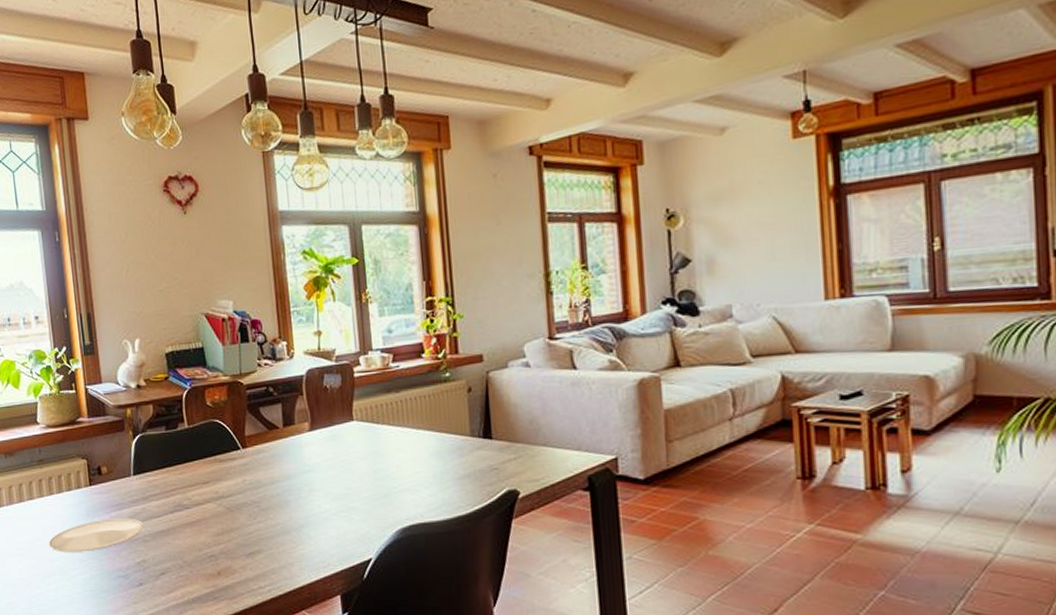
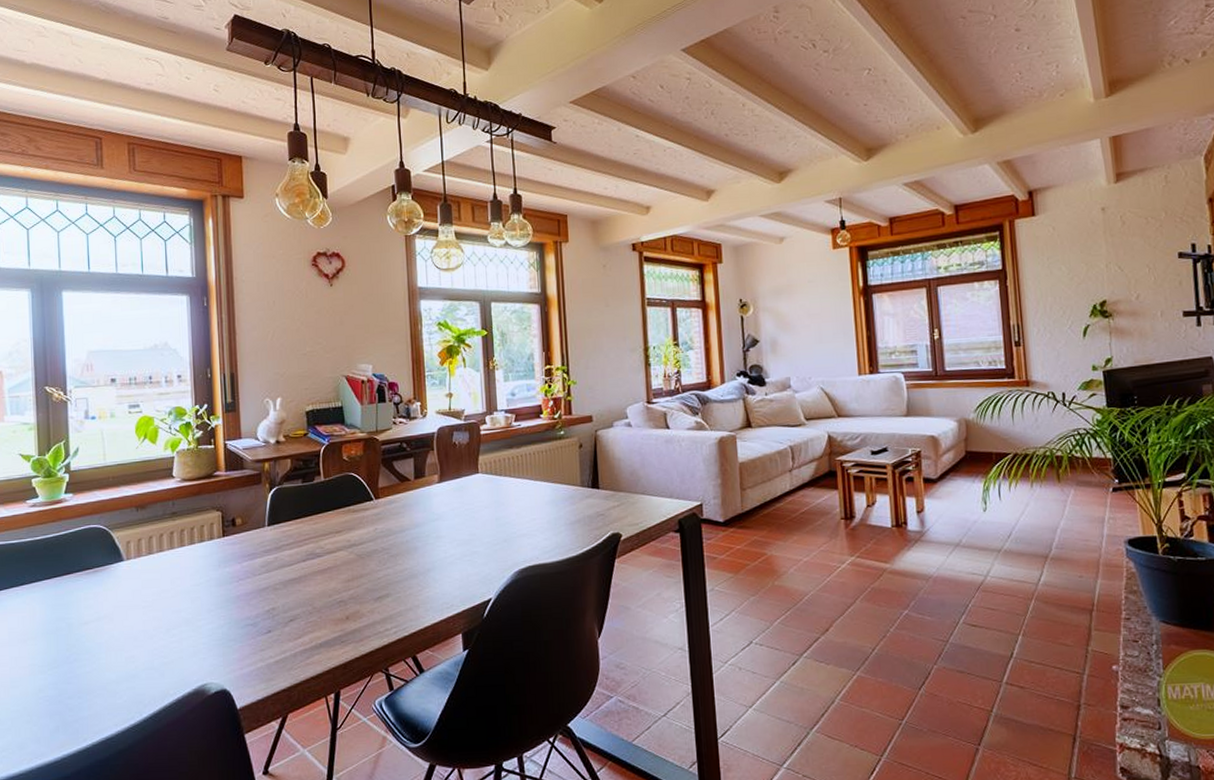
plate: present [48,518,144,552] -> none [176,567,276,603]

